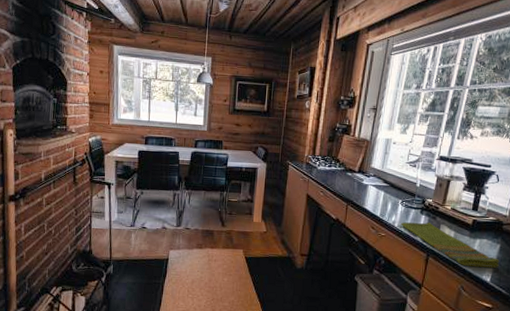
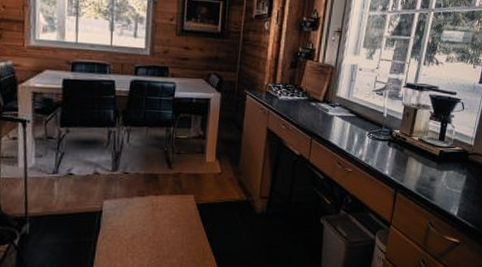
dish towel: present [400,222,500,268] -> none [367,154,466,200]

